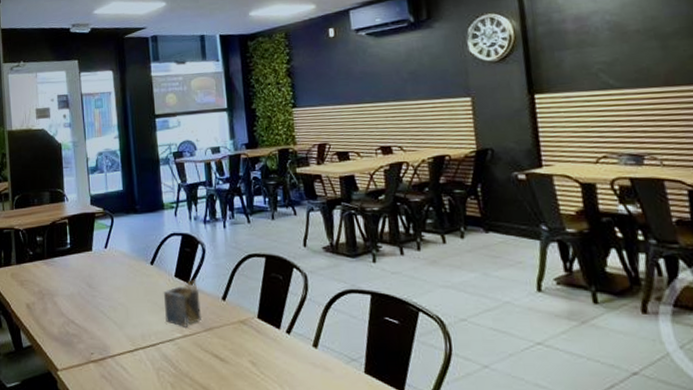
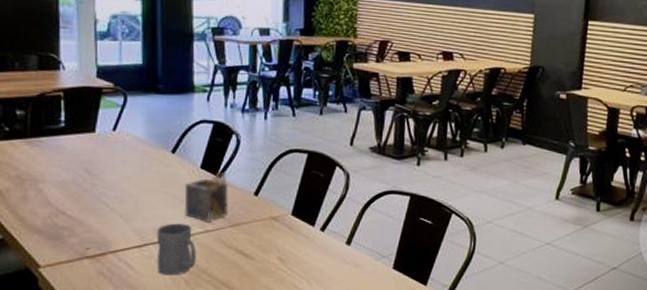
mug: none [144,329,178,379] -> present [156,223,196,276]

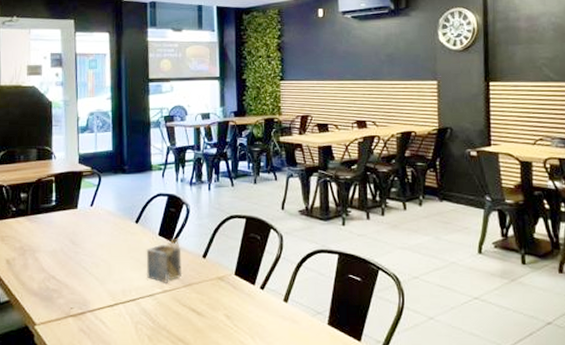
mug: present [156,223,196,276] -> none [125,284,157,332]

